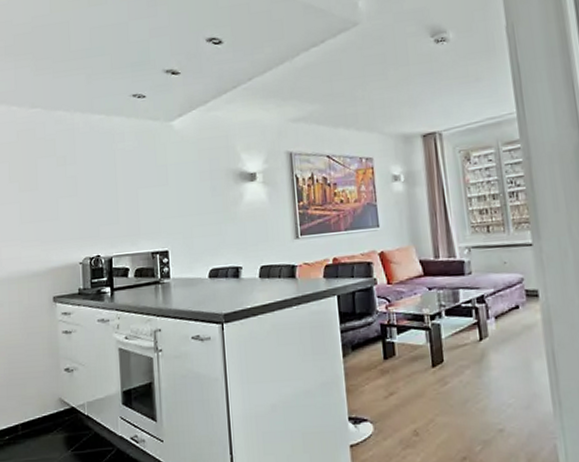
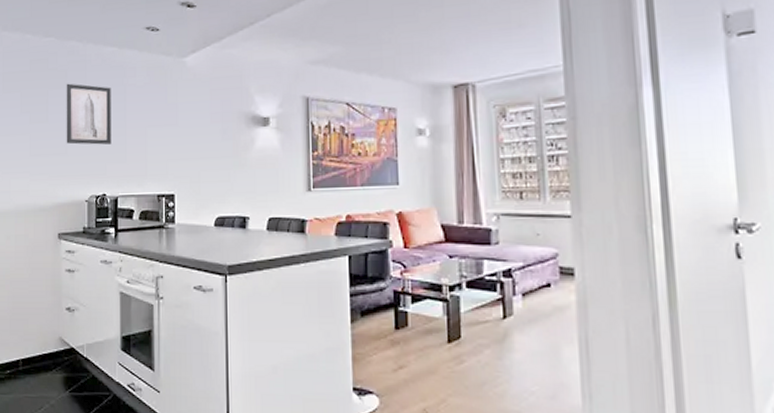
wall art: none [55,151,103,210] -> present [66,83,111,145]

